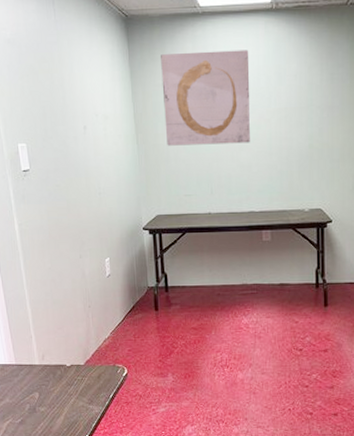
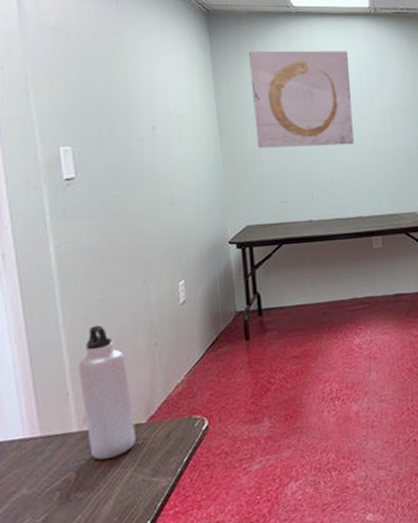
water bottle: none [37,288,77,387] -> present [77,325,135,460]

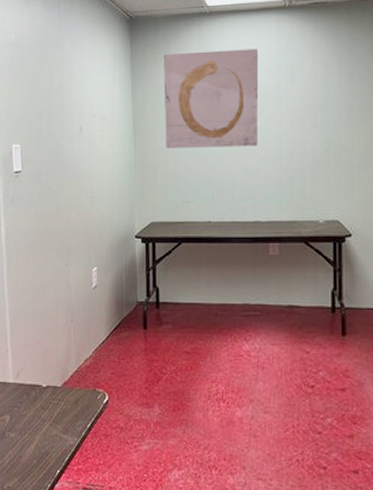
water bottle: present [77,325,135,460] -> none [15,297,53,410]

